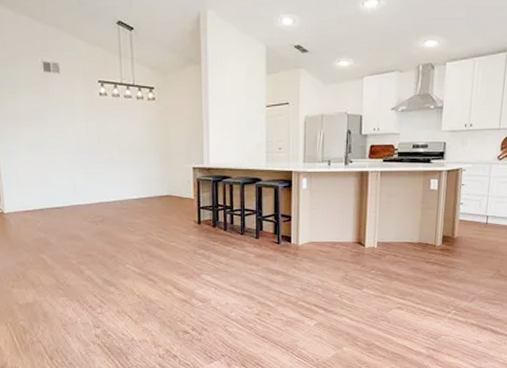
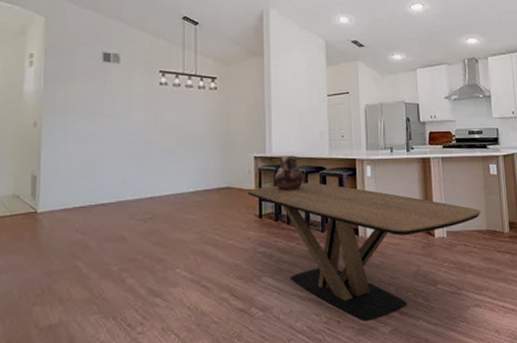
dining table: none [186,193,415,315] -> present [246,182,481,321]
ceramic pot: none [212,167,241,201] -> present [274,155,304,192]

